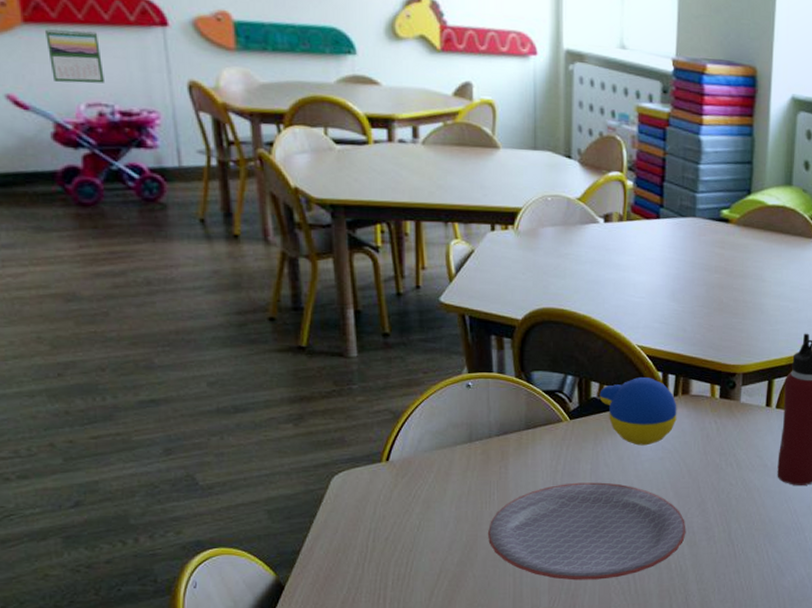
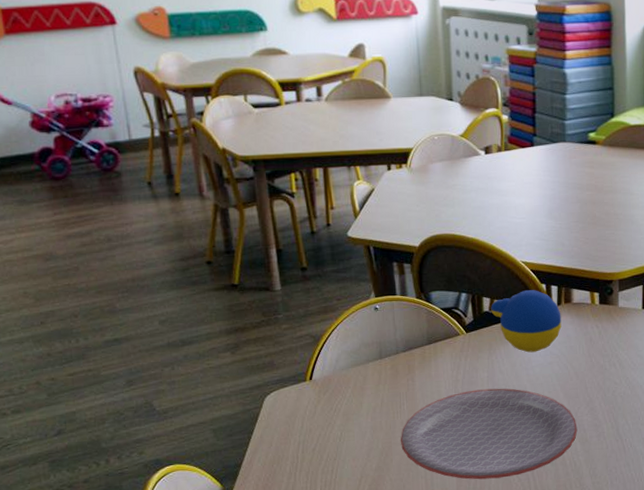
calendar: present [46,28,104,83] -> none [22,34,68,79]

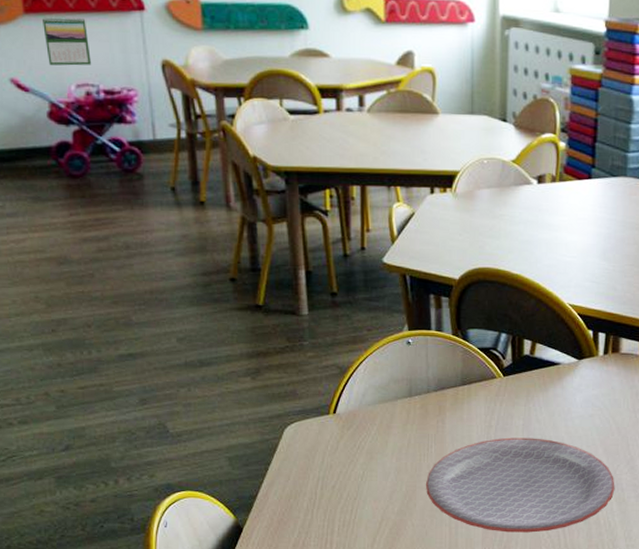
calendar: none [22,34,68,79] -> present [43,16,91,66]
toy ball: present [491,290,562,353] -> none [532,335,607,403]

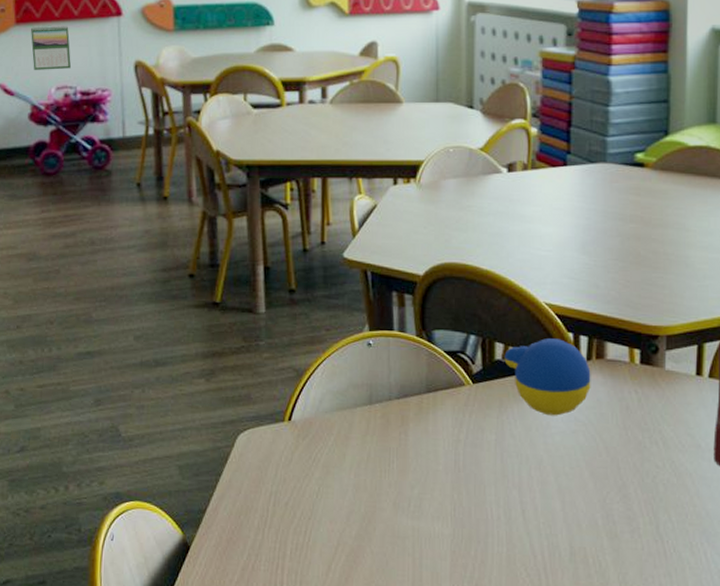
plate: present [425,437,615,533] -> none [386,454,605,570]
toy ball: none [532,335,607,403] -> present [504,338,591,416]

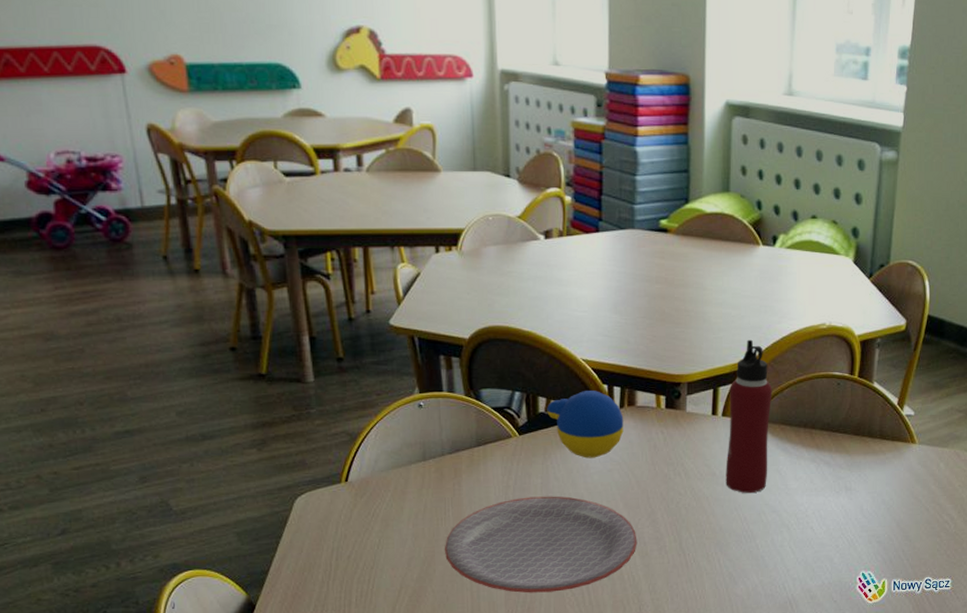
calendar: present [31,25,71,70] -> none [16,81,70,133]
plate: none [386,454,605,570] -> present [444,496,637,593]

